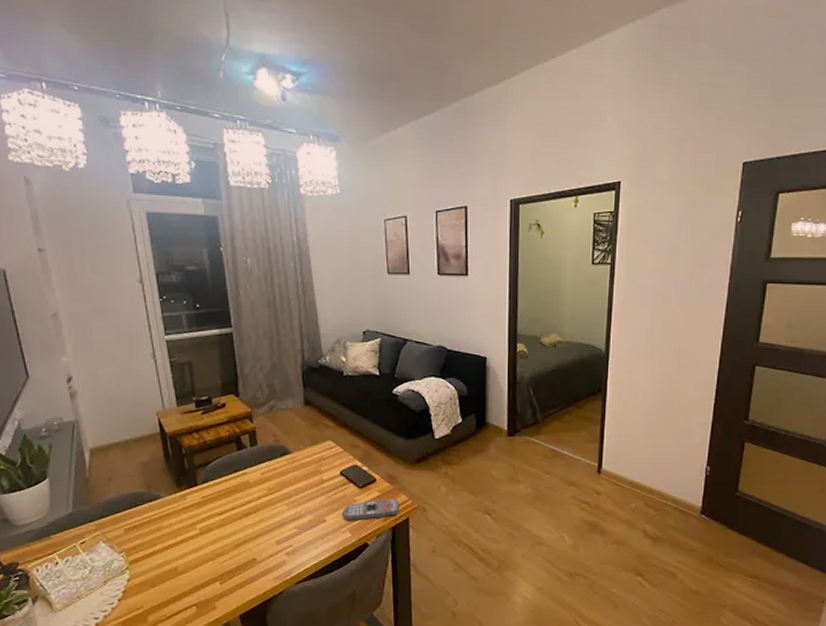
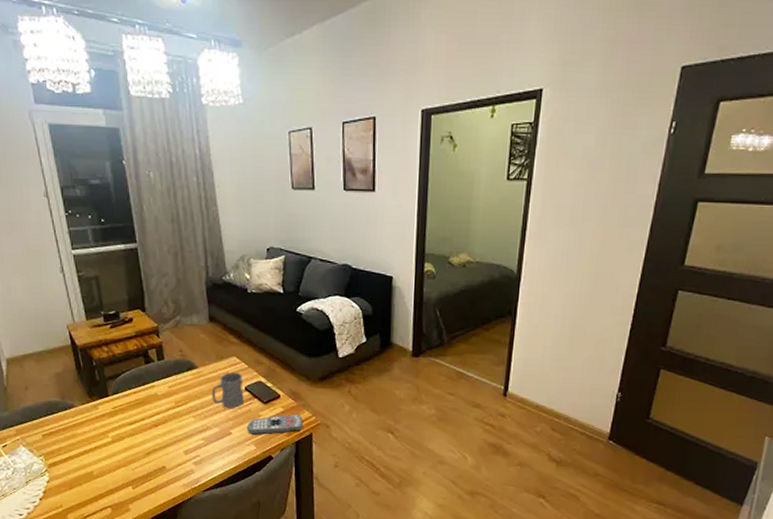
mug: none [305,456,339,494] -> present [211,372,244,408]

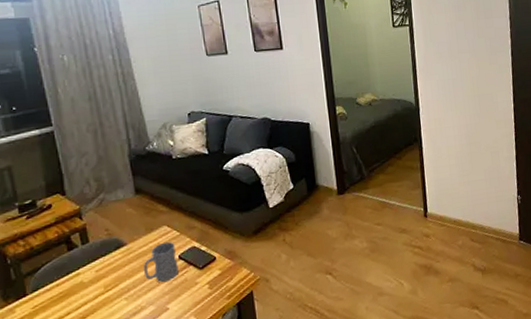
remote control: present [246,414,303,435] -> none [184,273,243,306]

